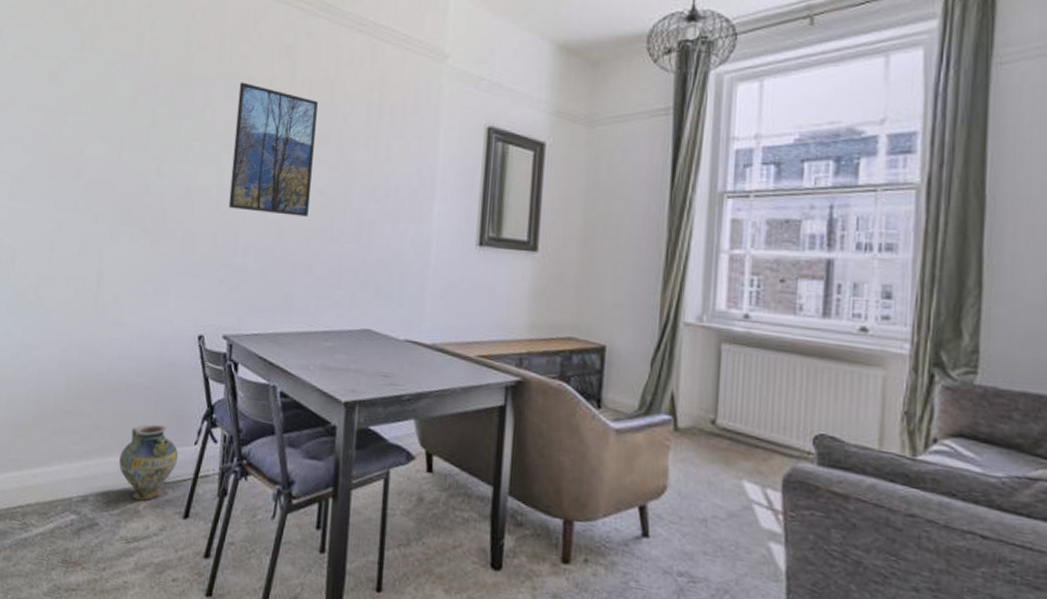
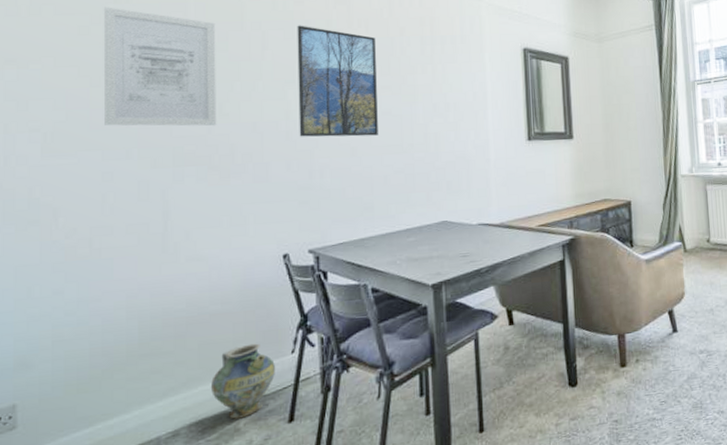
wall art: none [60,53,164,186] -> present [103,7,217,126]

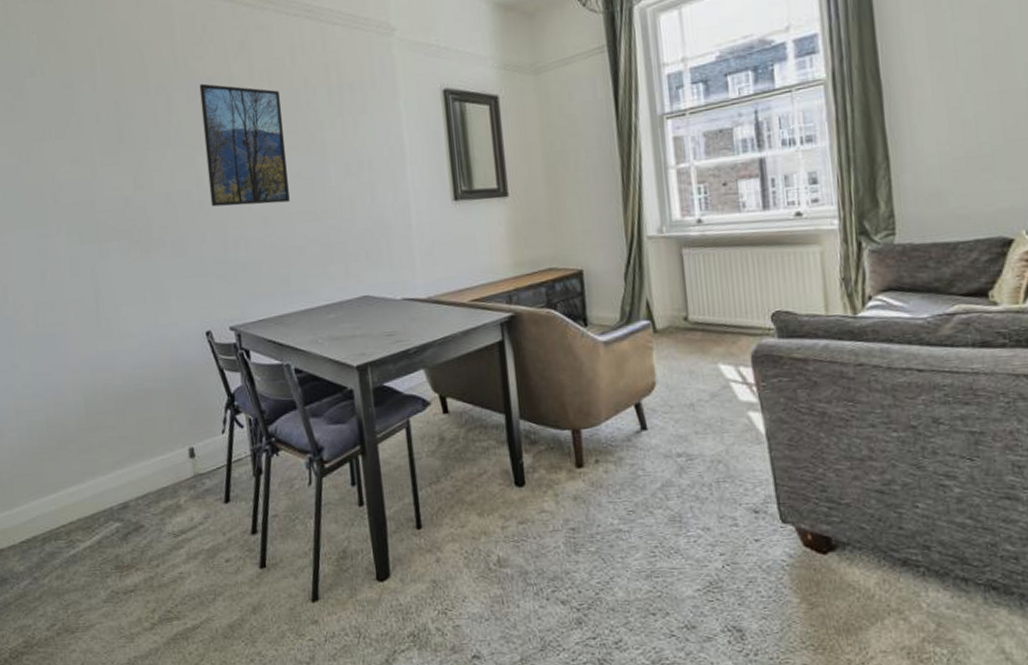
wall art: present [103,7,217,126] -> none [23,81,133,203]
ceramic jug: present [211,343,275,419] -> none [151,421,209,496]

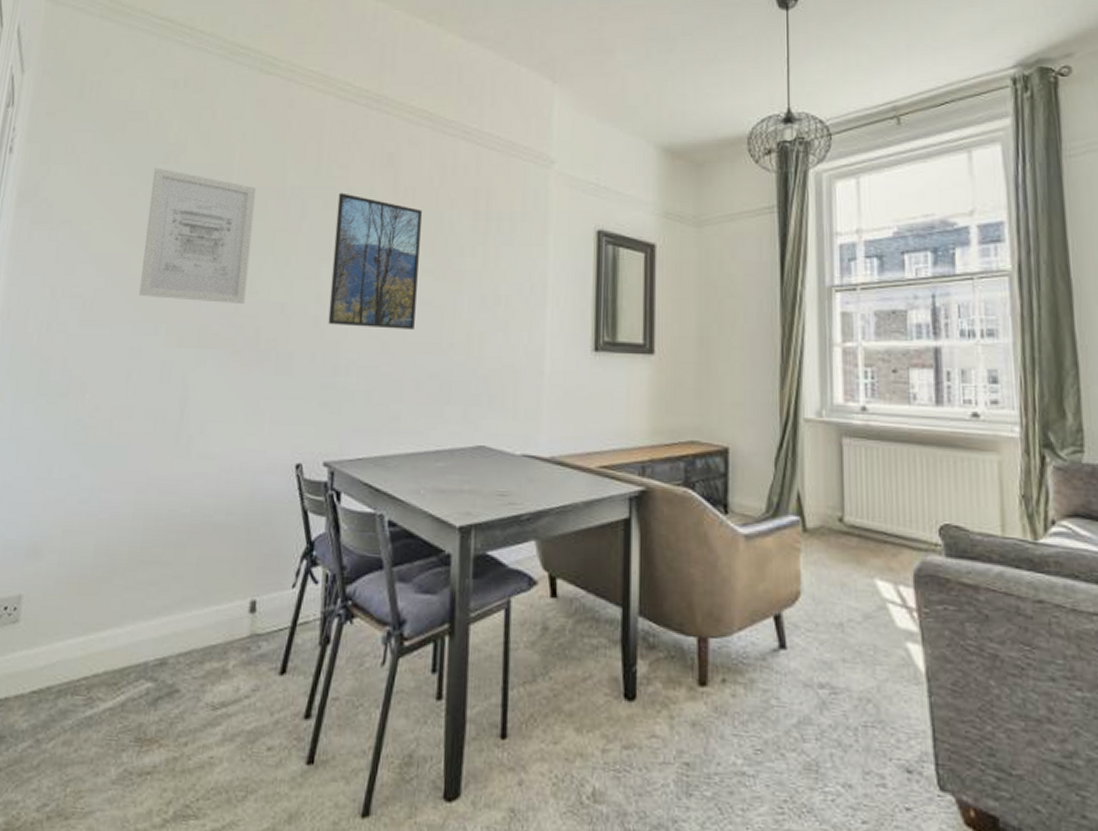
wall art: none [23,81,133,203] -> present [139,167,257,305]

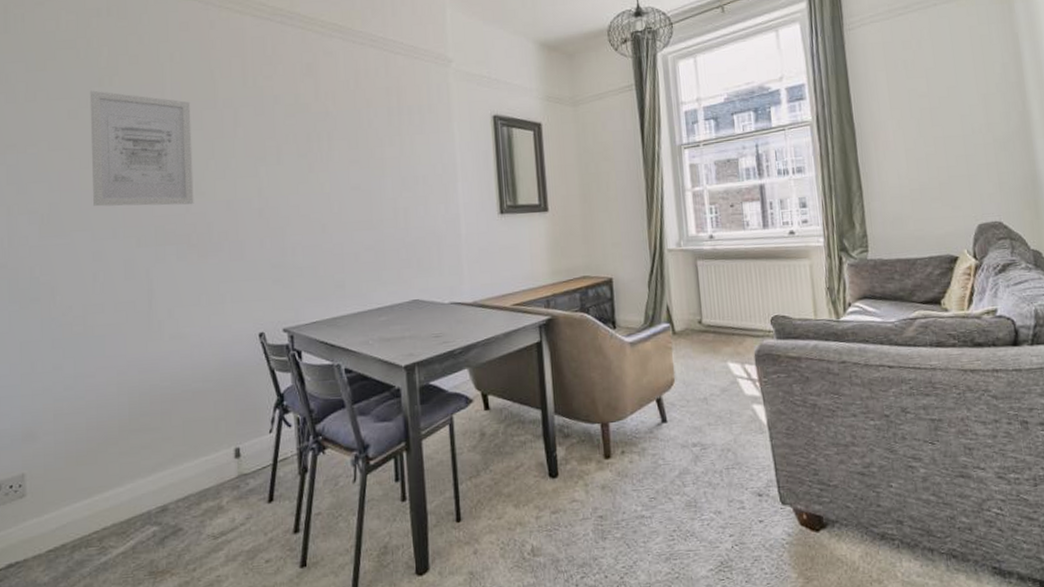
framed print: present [328,192,423,330] -> none [266,100,348,214]

